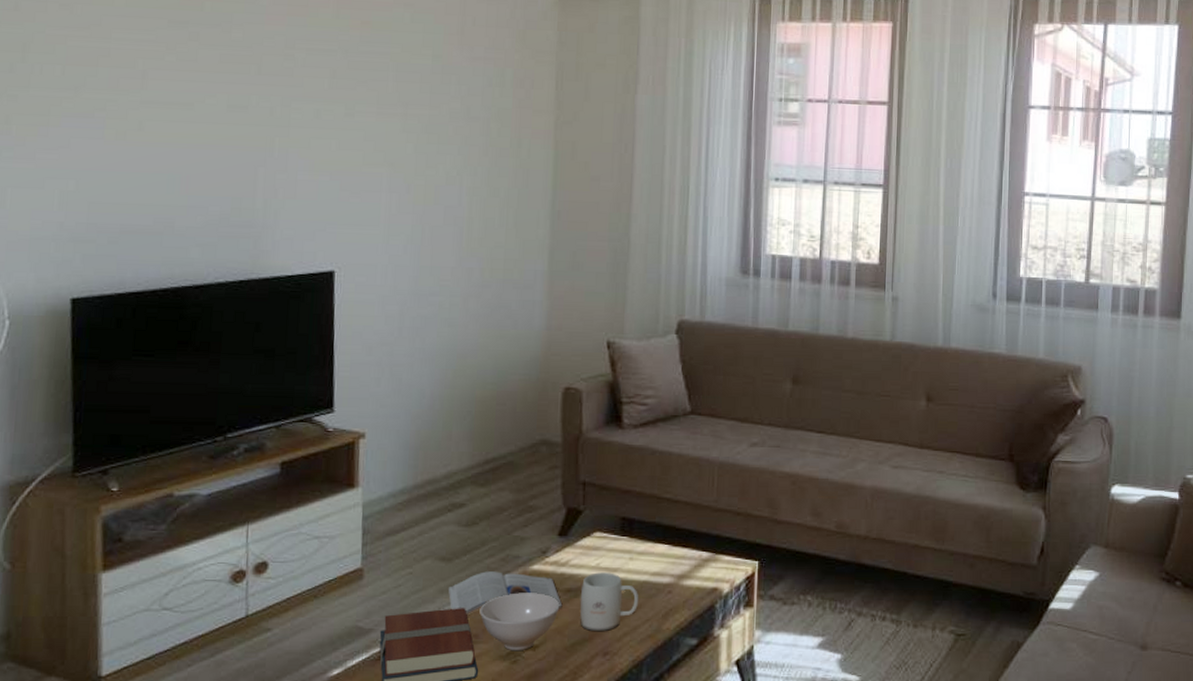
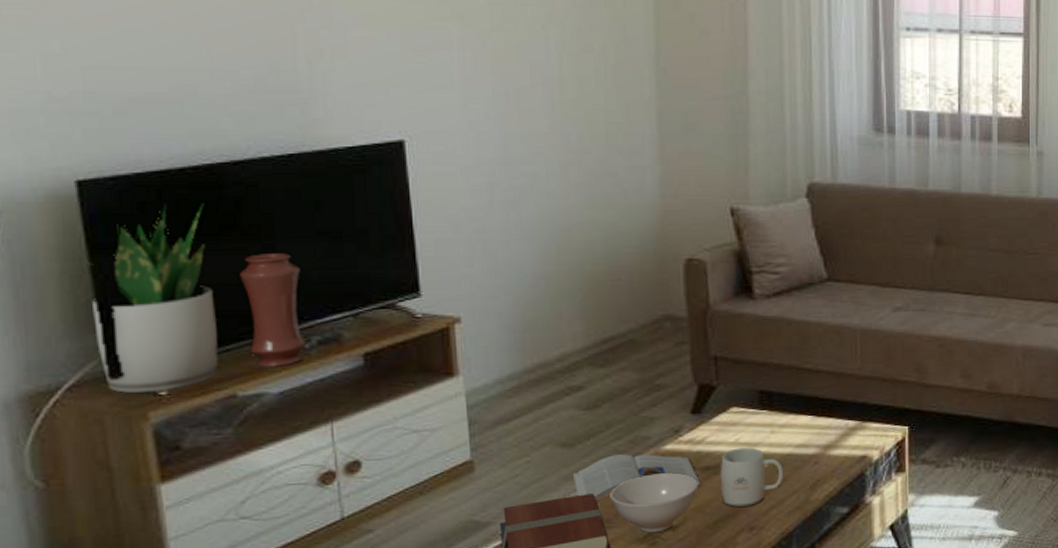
planter: none [67,321,168,489] -> present [82,204,219,394]
vase: none [188,368,238,471] -> present [239,253,308,367]

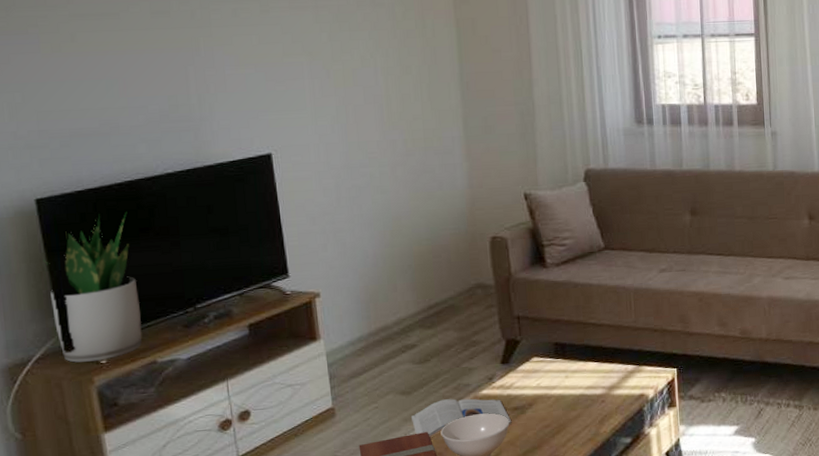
vase: present [239,253,308,367] -> none [155,248,207,339]
mug: present [720,447,784,508] -> none [526,390,578,441]

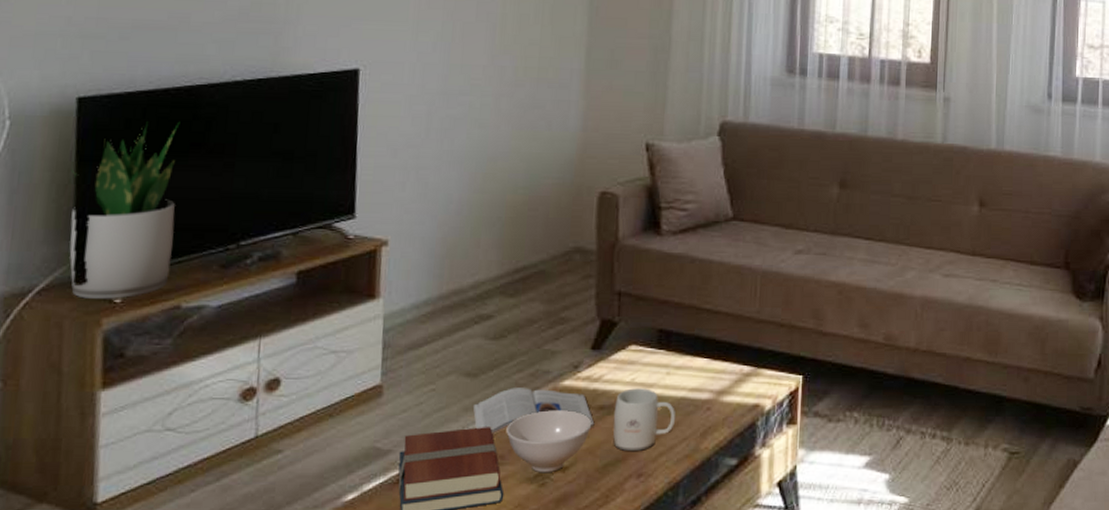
mug: none [526,390,578,441] -> present [613,388,676,452]

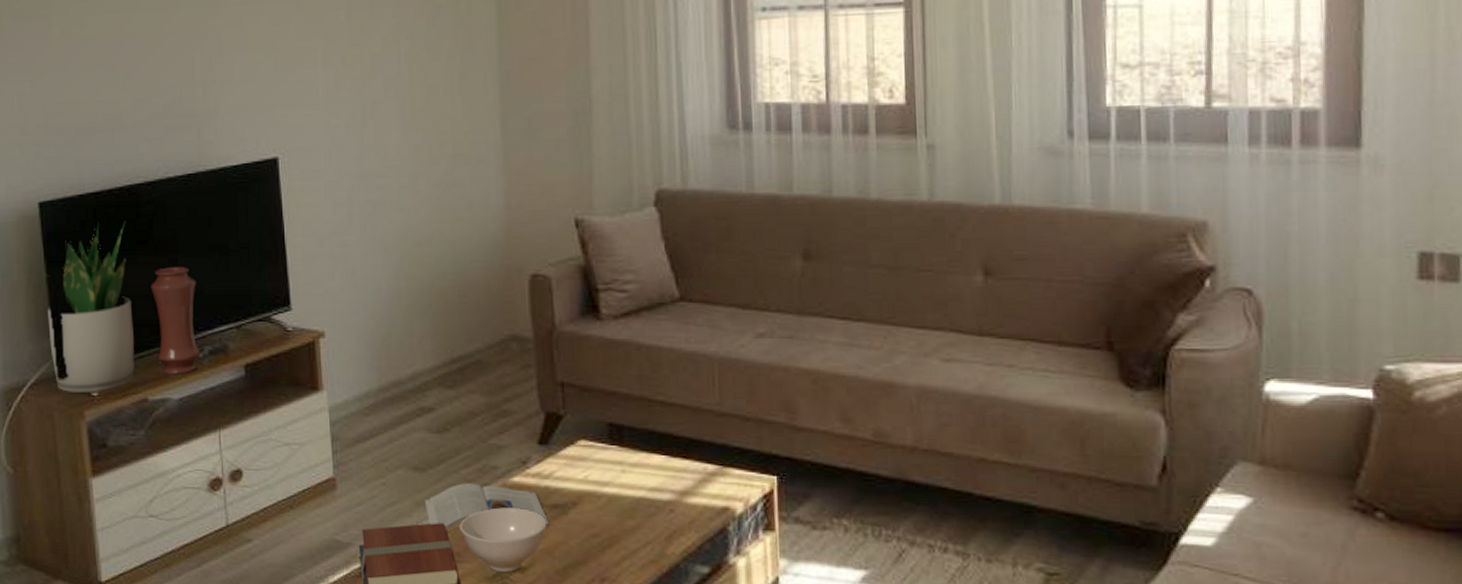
vase: none [197,171,253,281] -> present [151,267,201,374]
mug: present [613,388,676,452] -> none [568,486,637,555]

